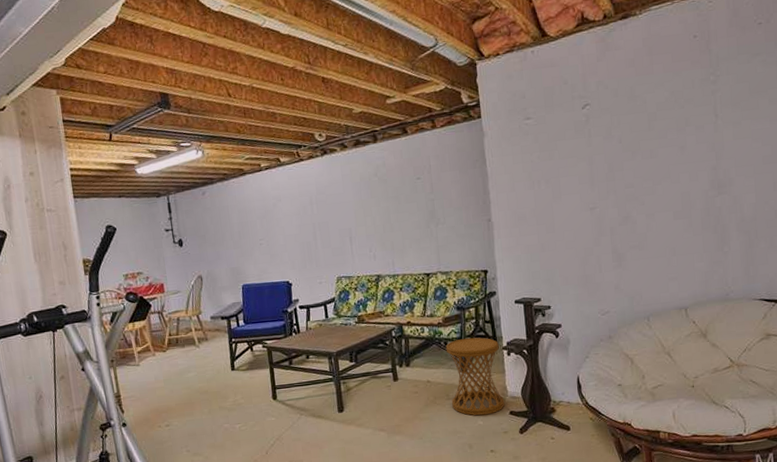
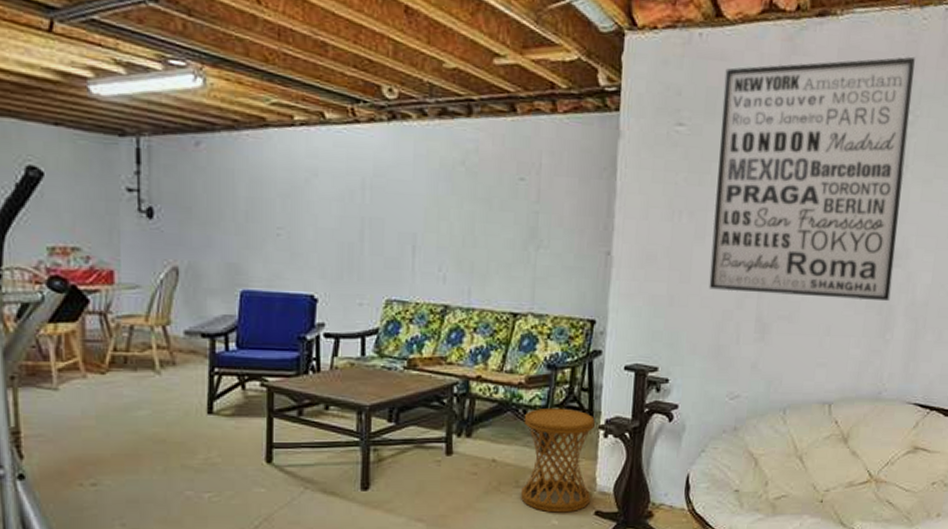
wall art: none [556,32,722,235] -> present [709,56,915,301]

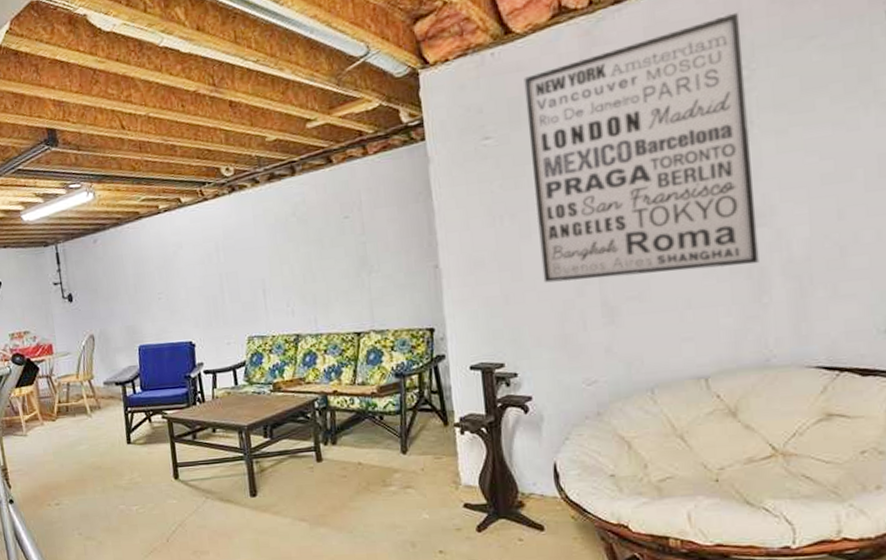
side table: present [521,407,595,513] -> none [381,411,458,508]

